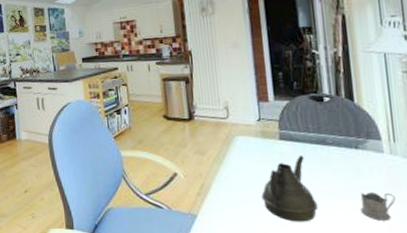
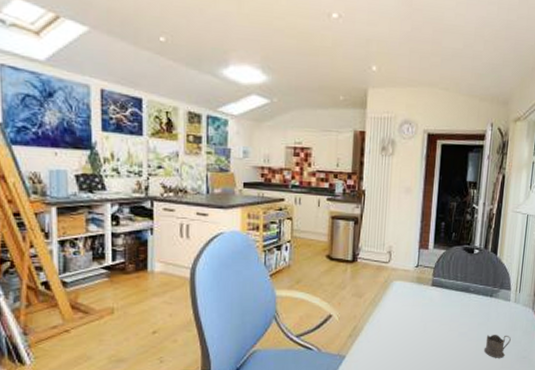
teapot: present [261,156,318,222] -> none [407,301,452,361]

